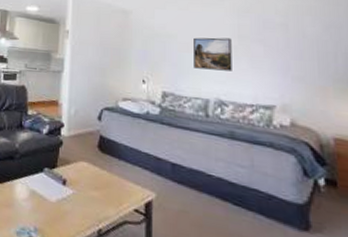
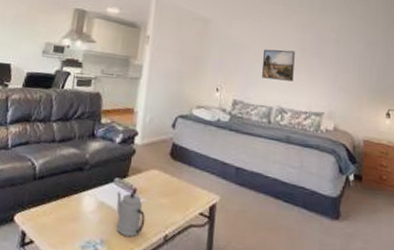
teapot: none [47,180,77,228] -> present [116,190,146,238]

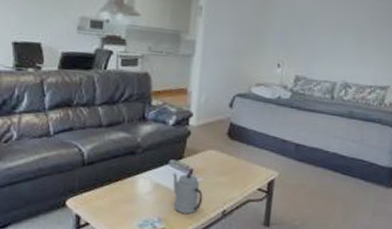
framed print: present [262,49,295,82] -> none [327,19,365,54]

